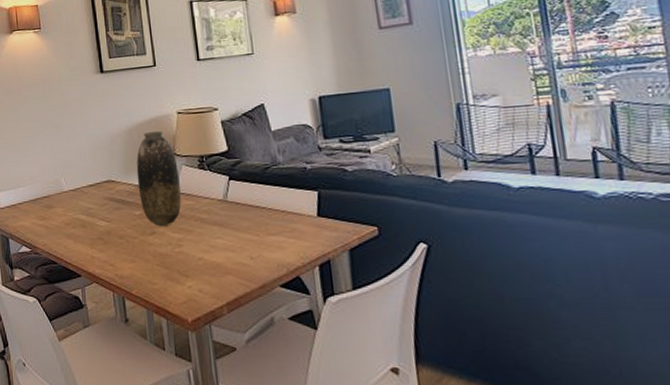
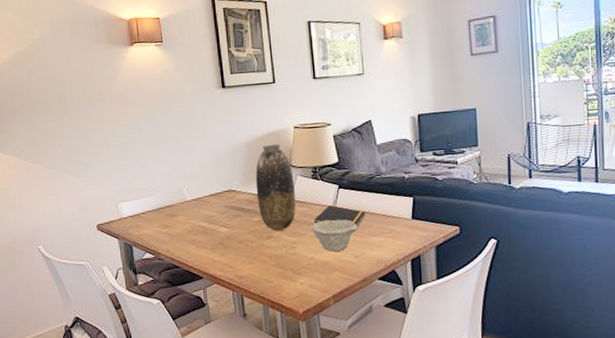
bowl: none [199,214,253,252] -> present [311,219,358,252]
notepad: none [201,199,262,225] -> present [313,205,366,228]

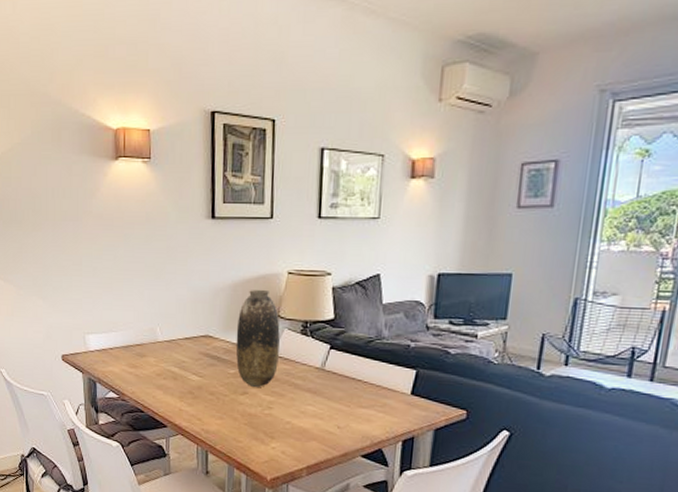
bowl: present [311,219,358,252] -> none [292,382,346,419]
notepad: present [313,205,366,228] -> none [296,367,357,396]

